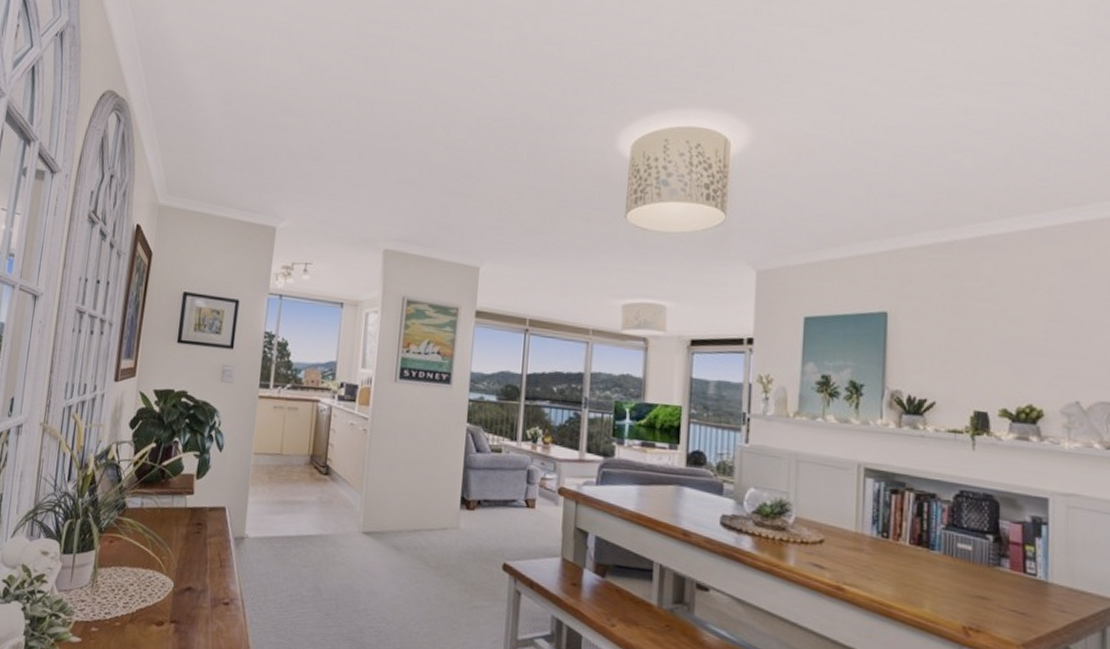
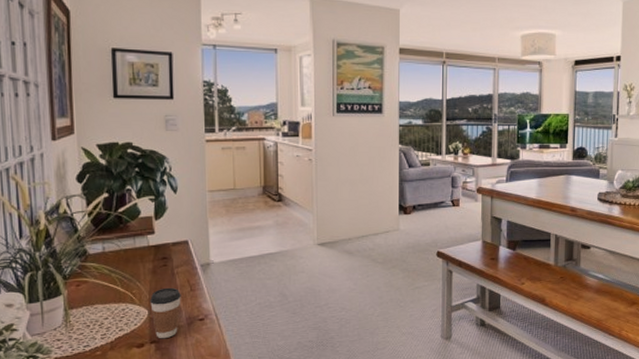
coffee cup: none [176,558,210,621] -> present [150,287,181,339]

